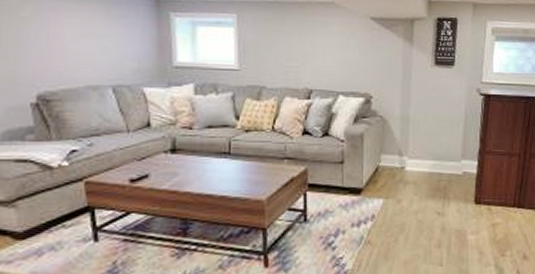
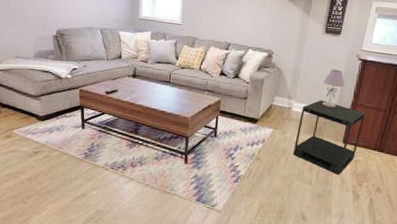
side table: none [413,152,497,247] -> present [293,100,366,175]
table lamp: none [440,110,467,160] -> present [322,69,345,108]

